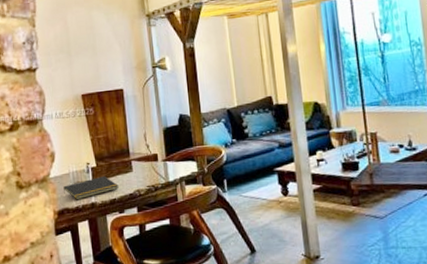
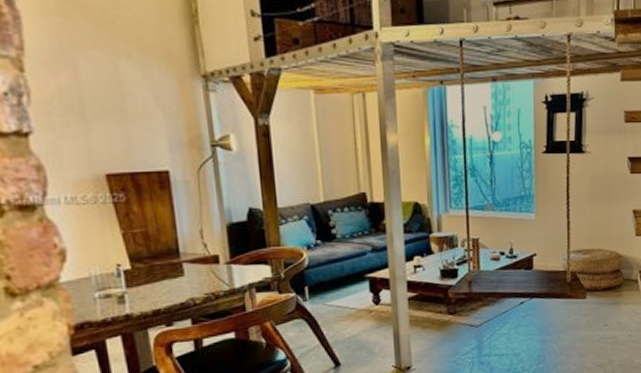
notepad: present [63,176,119,200] -> none [82,280,165,311]

